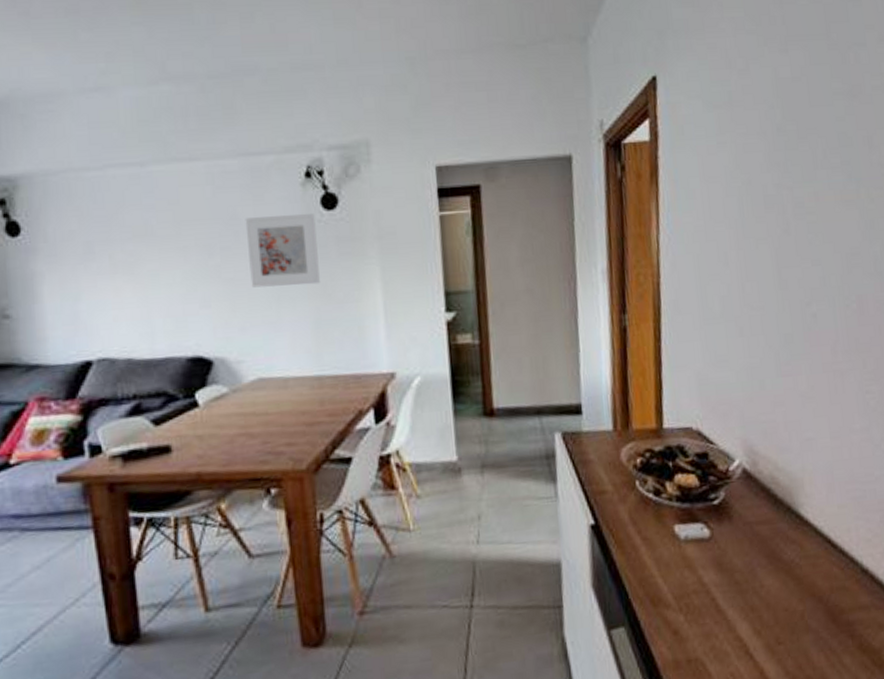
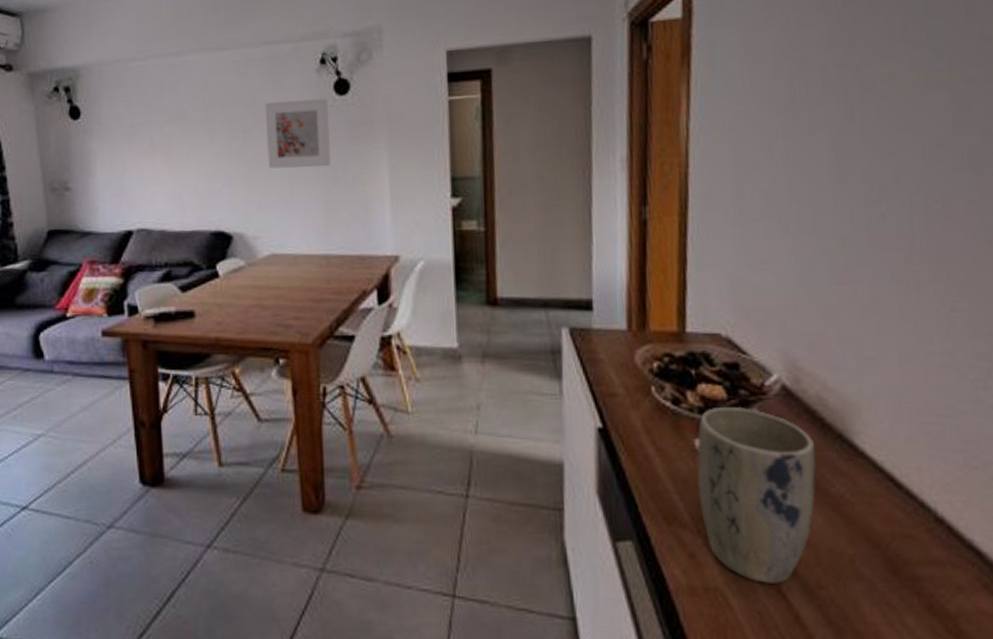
plant pot: none [676,492,772,649] -> present [697,406,816,585]

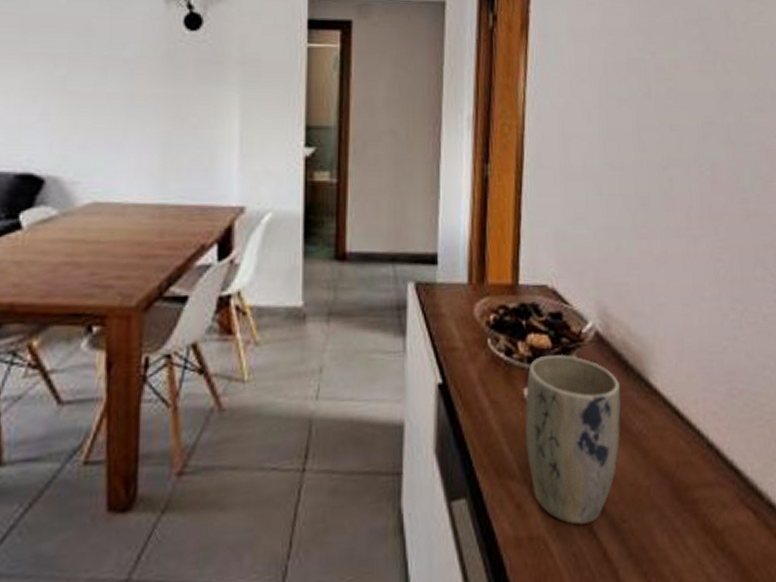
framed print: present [264,99,331,169] -> none [98,30,176,106]

